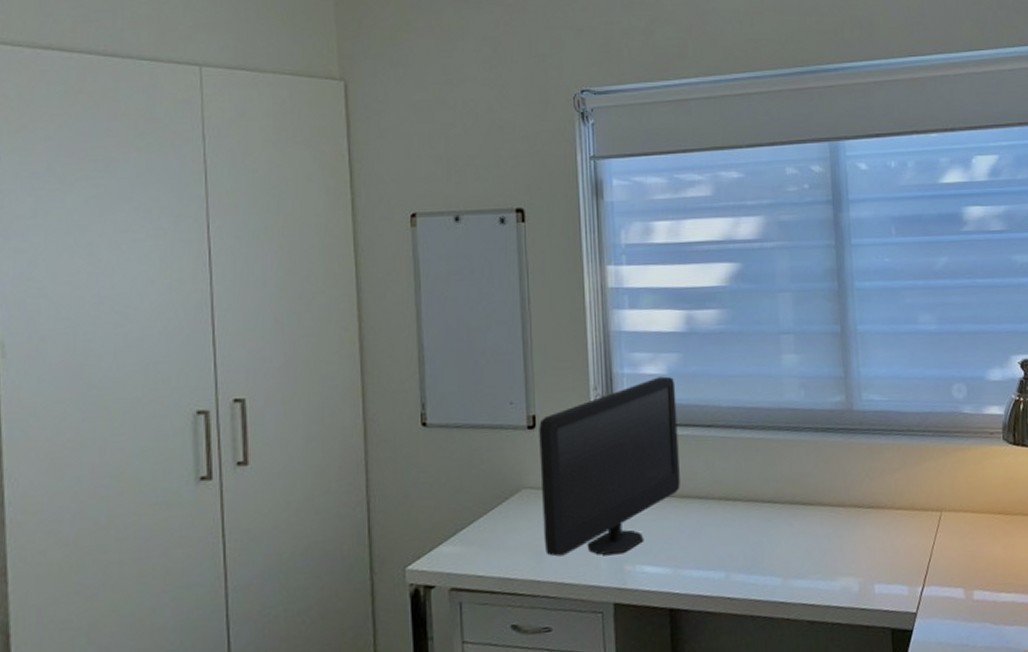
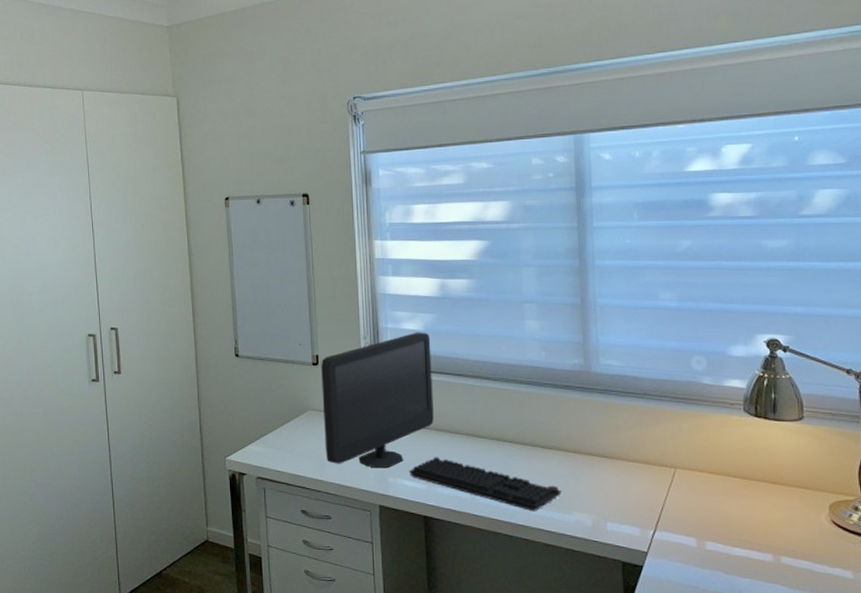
keyboard: none [650,531,827,584] -> present [408,457,563,512]

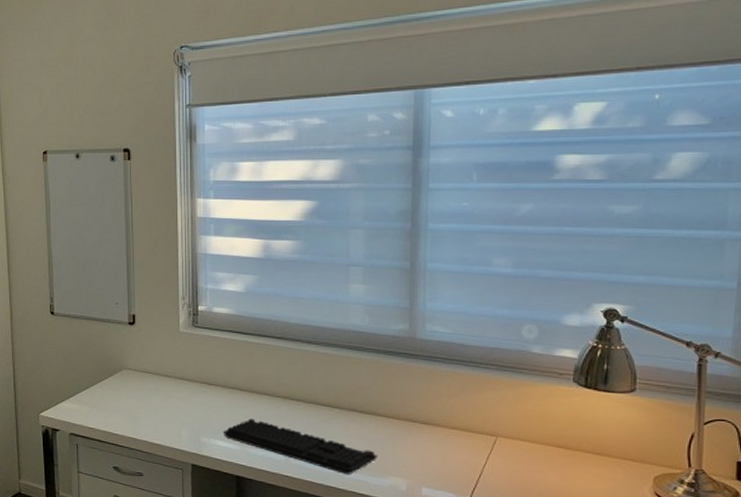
computer monitor: present [321,332,434,468] -> none [138,293,251,428]

